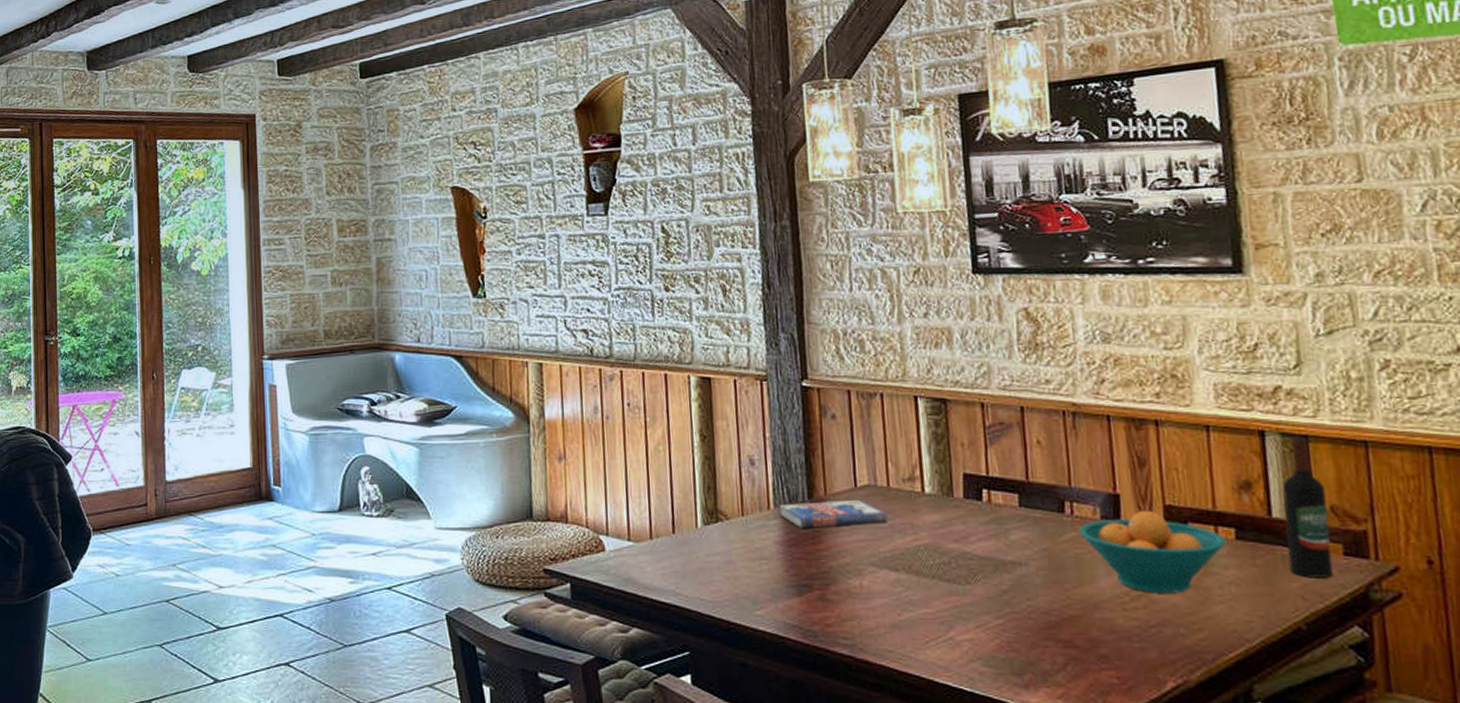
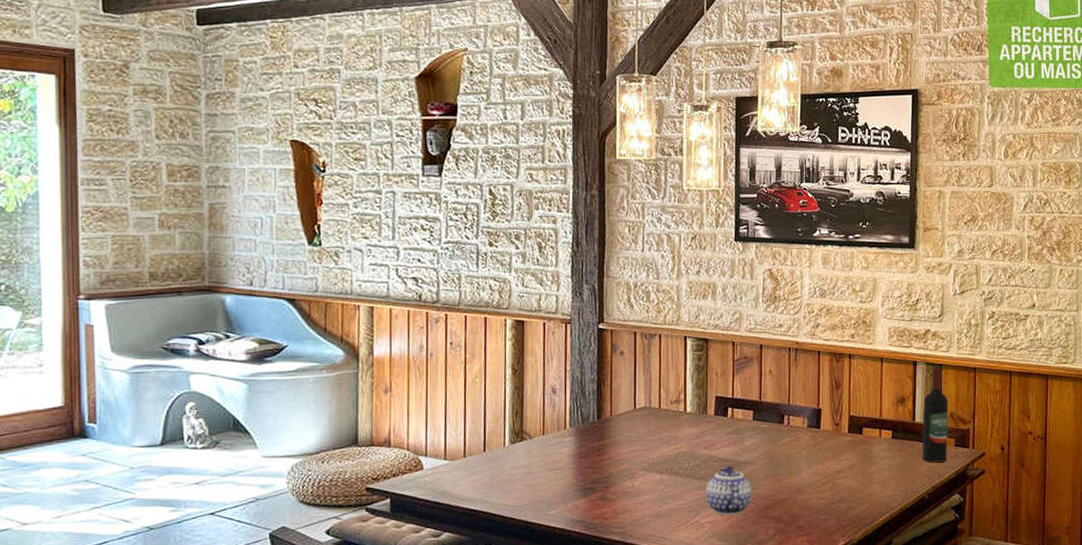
book: present [778,499,888,529] -> none [573,418,657,444]
teapot: none [960,565,1028,633] -> present [705,465,752,516]
fruit bowl: present [1078,510,1227,593] -> none [791,419,886,479]

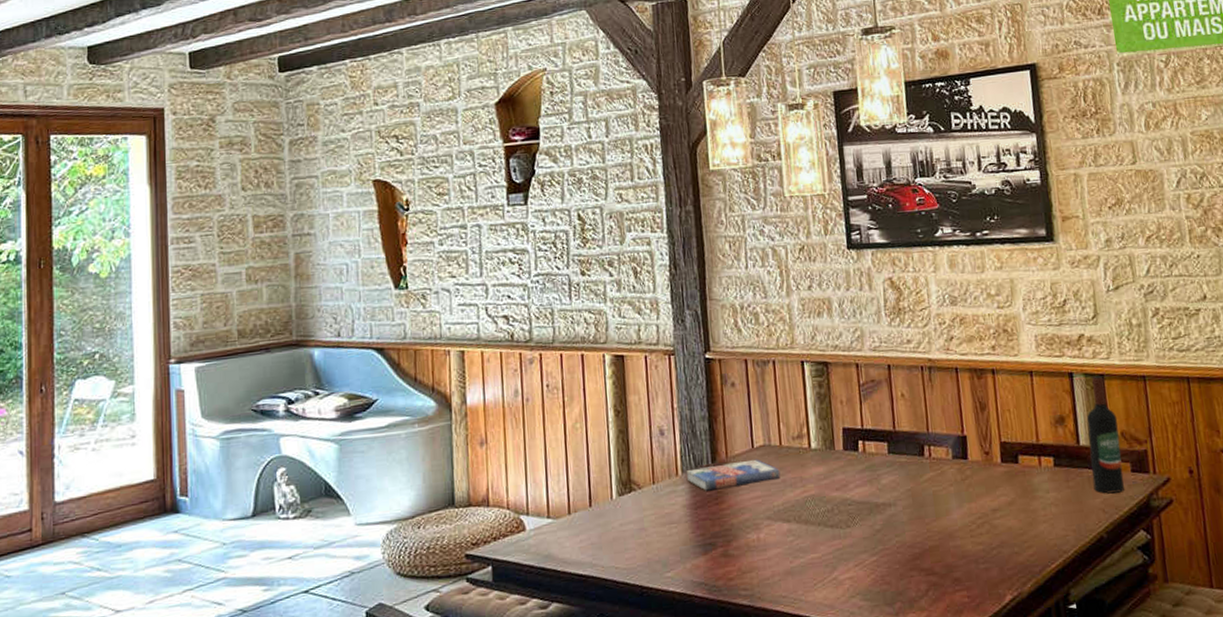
book: none [573,418,657,444] -> present [685,459,781,491]
teapot: present [705,465,752,516] -> none [841,508,897,570]

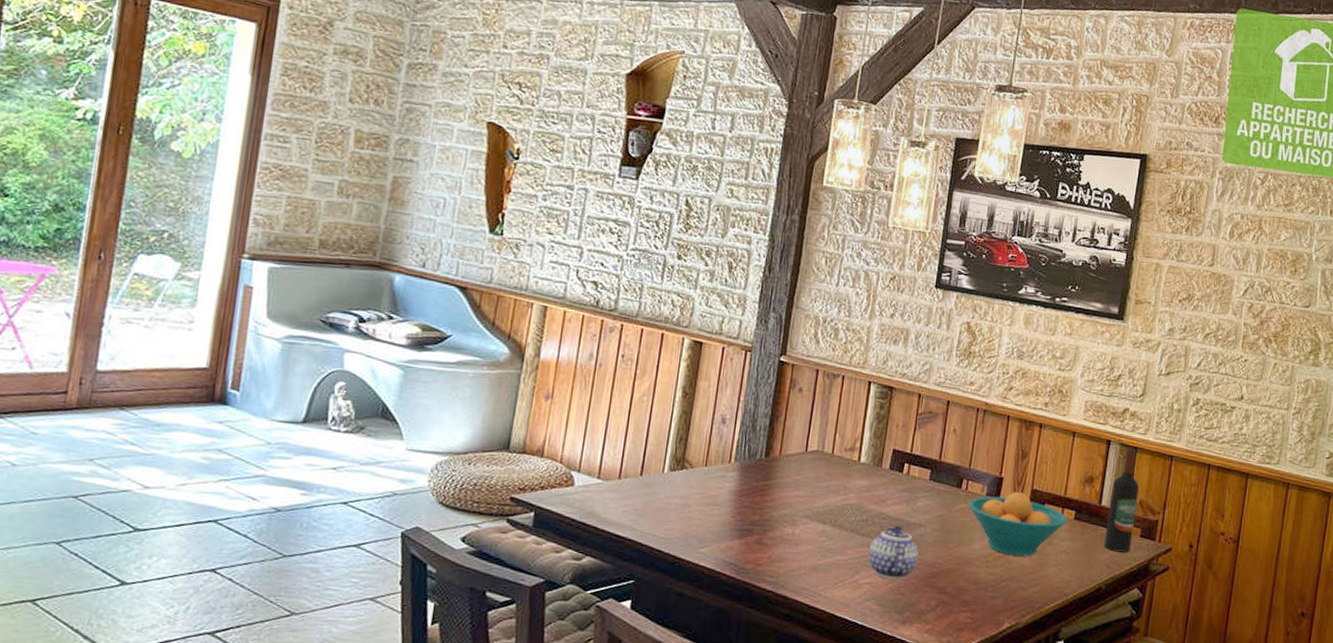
book: present [685,459,781,491] -> none [738,459,827,484]
teapot: none [841,508,897,570] -> present [868,525,919,580]
fruit bowl: none [935,447,1048,520] -> present [968,491,1068,557]

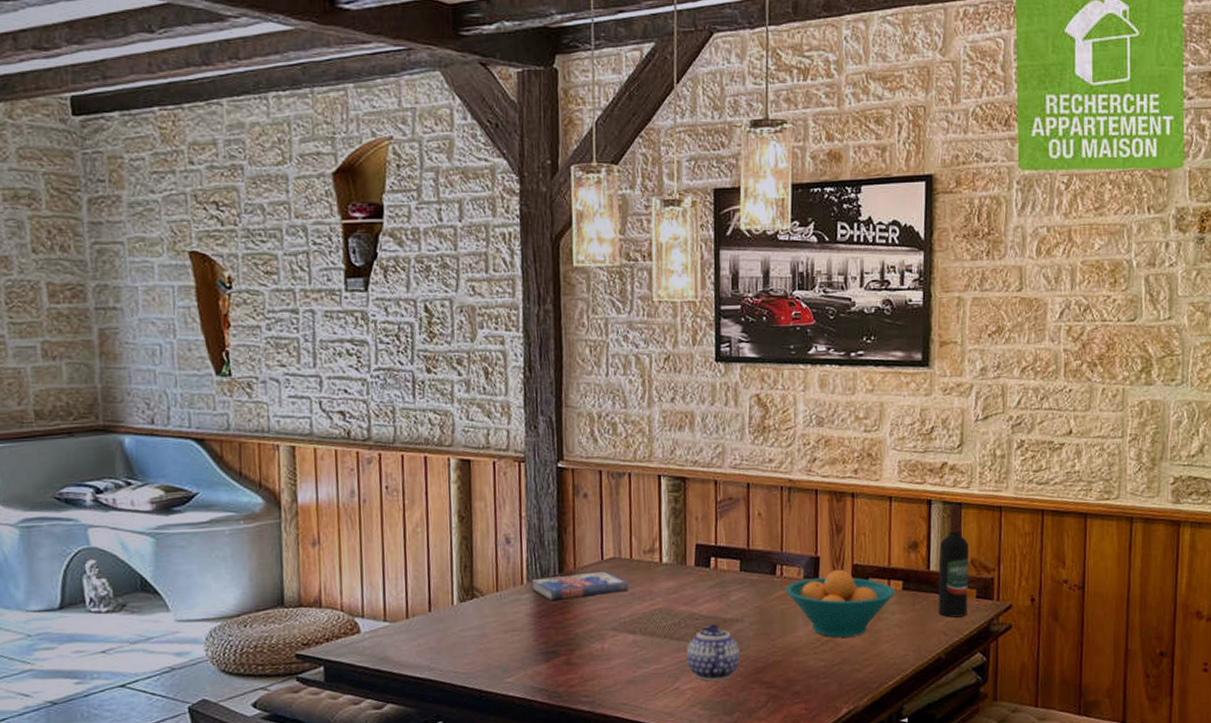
book: none [738,459,827,484] -> present [531,571,629,601]

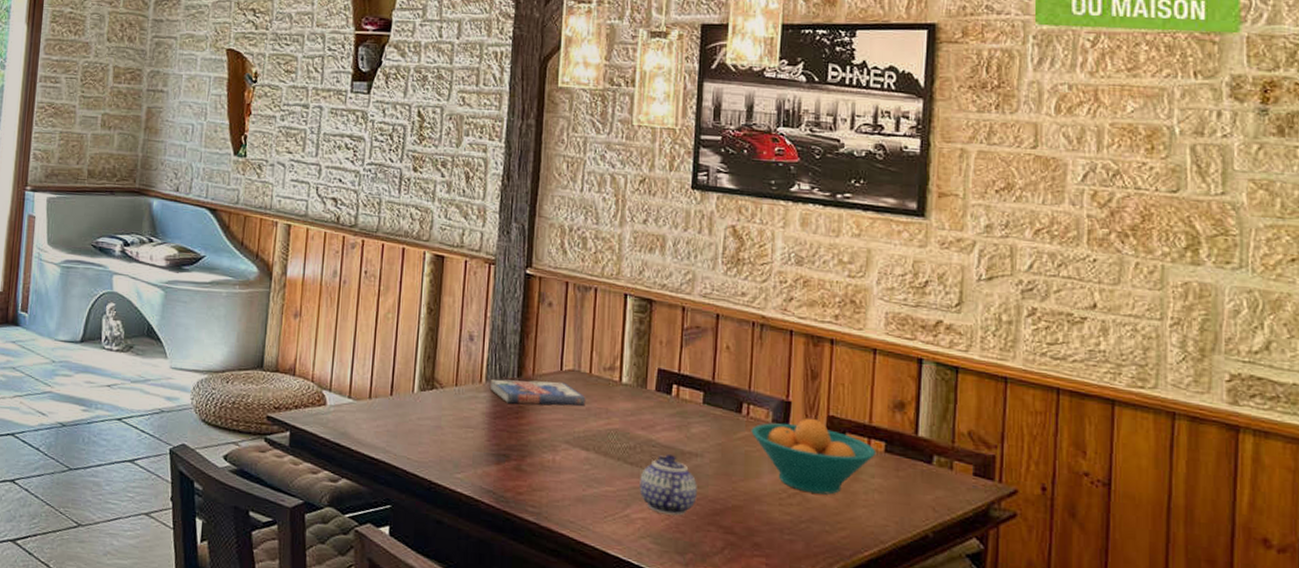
wine bottle: present [938,504,970,618] -> none [926,367,967,494]

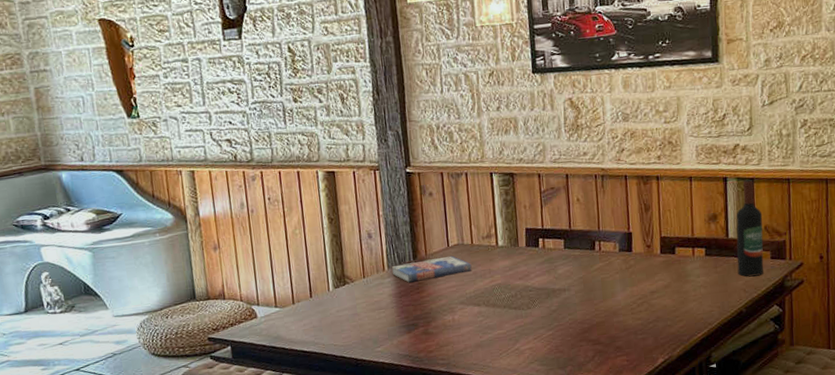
teapot: present [639,453,697,516] -> none [523,293,569,342]
fruit bowl: present [751,418,877,495] -> none [604,241,700,300]
wine bottle: none [926,367,967,494] -> present [736,179,764,277]

